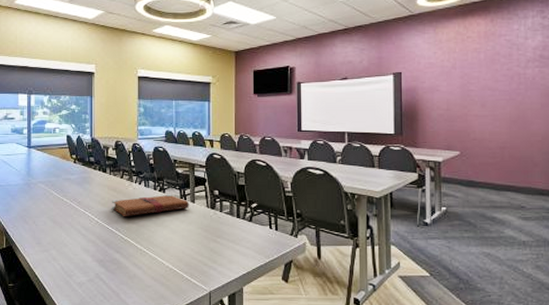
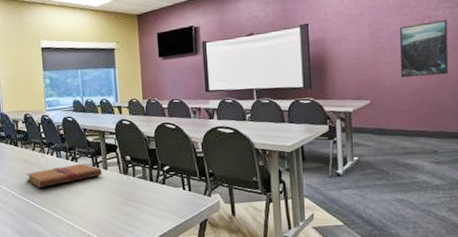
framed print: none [489,77,537,132] -> present [399,19,449,78]

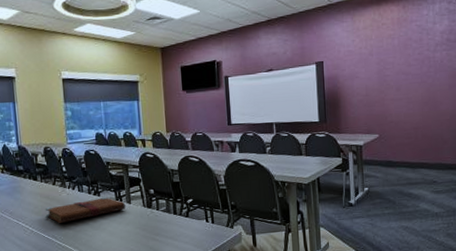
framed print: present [399,19,449,78] -> none [403,60,446,114]

